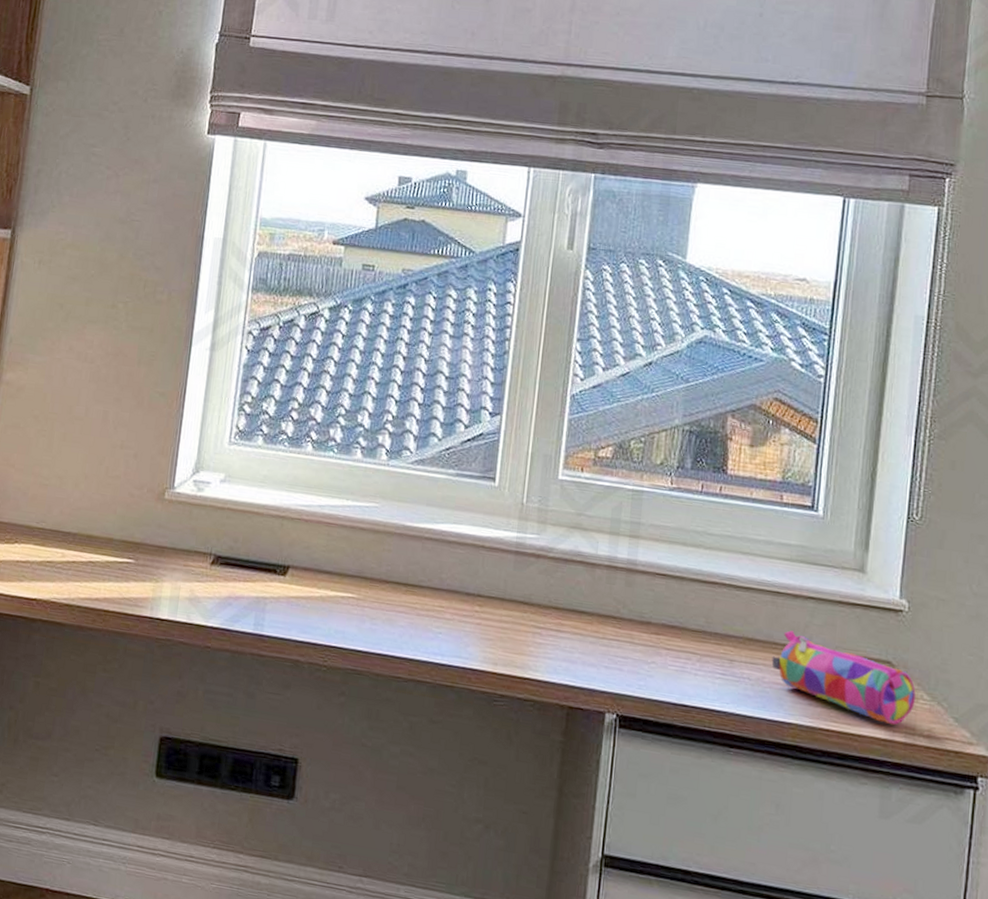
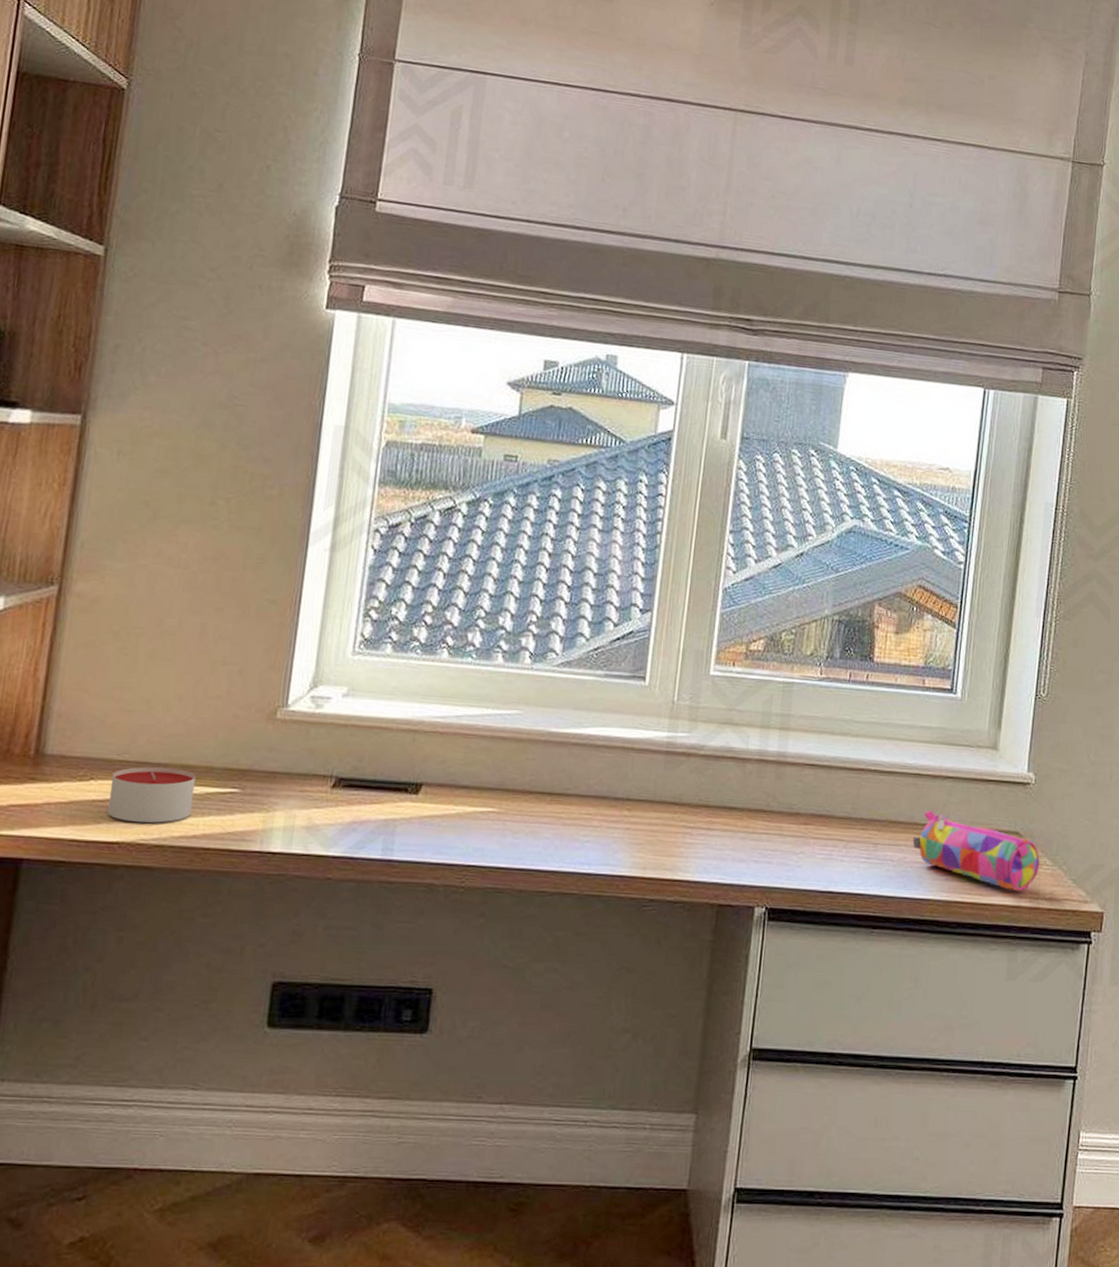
candle: none [28,534,99,585] -> present [108,766,196,823]

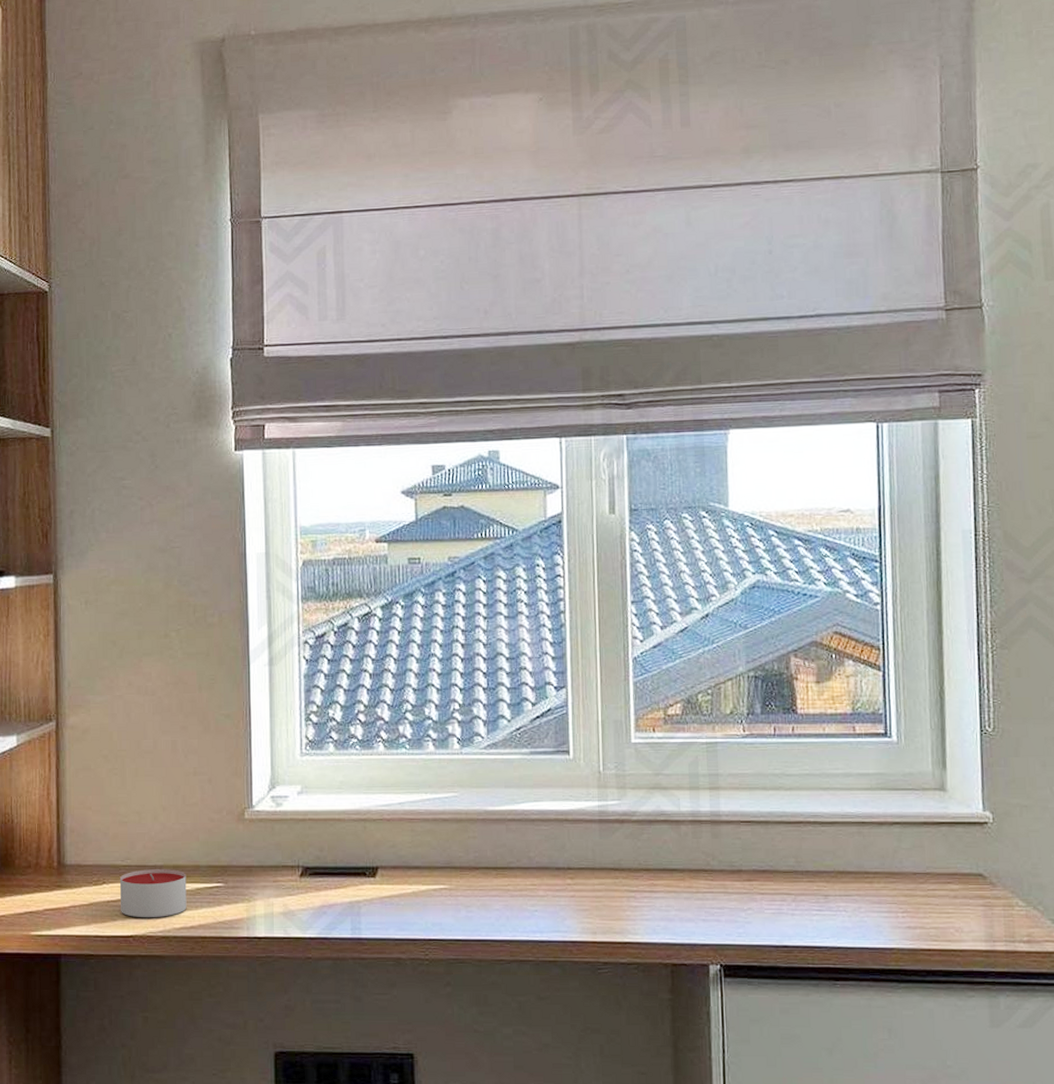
pencil case: present [912,810,1040,892] -> none [865,858,1011,936]

